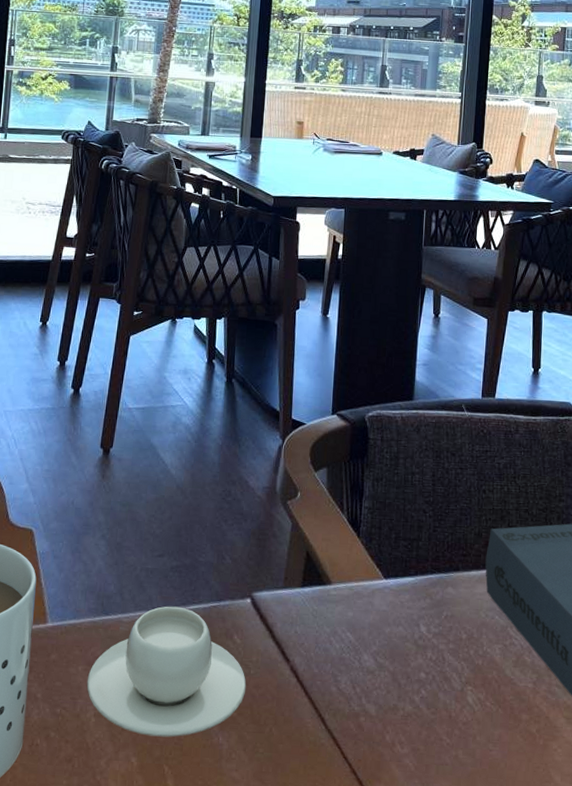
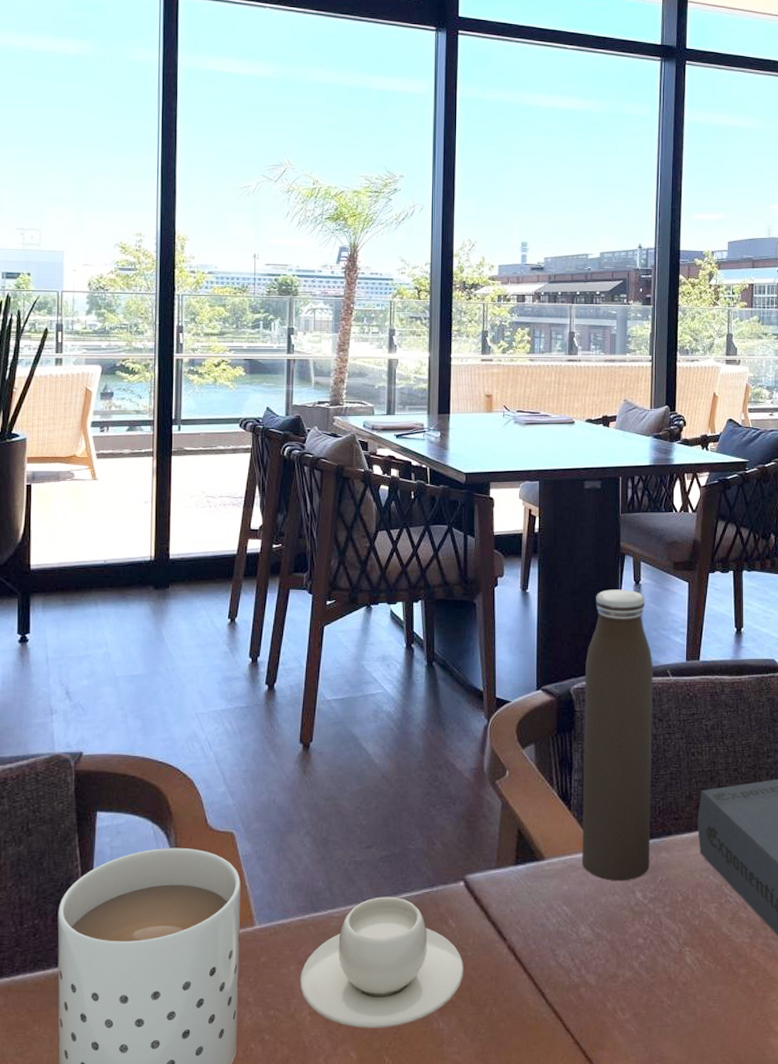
water bottle: none [368,320,449,614] -> present [582,589,653,882]

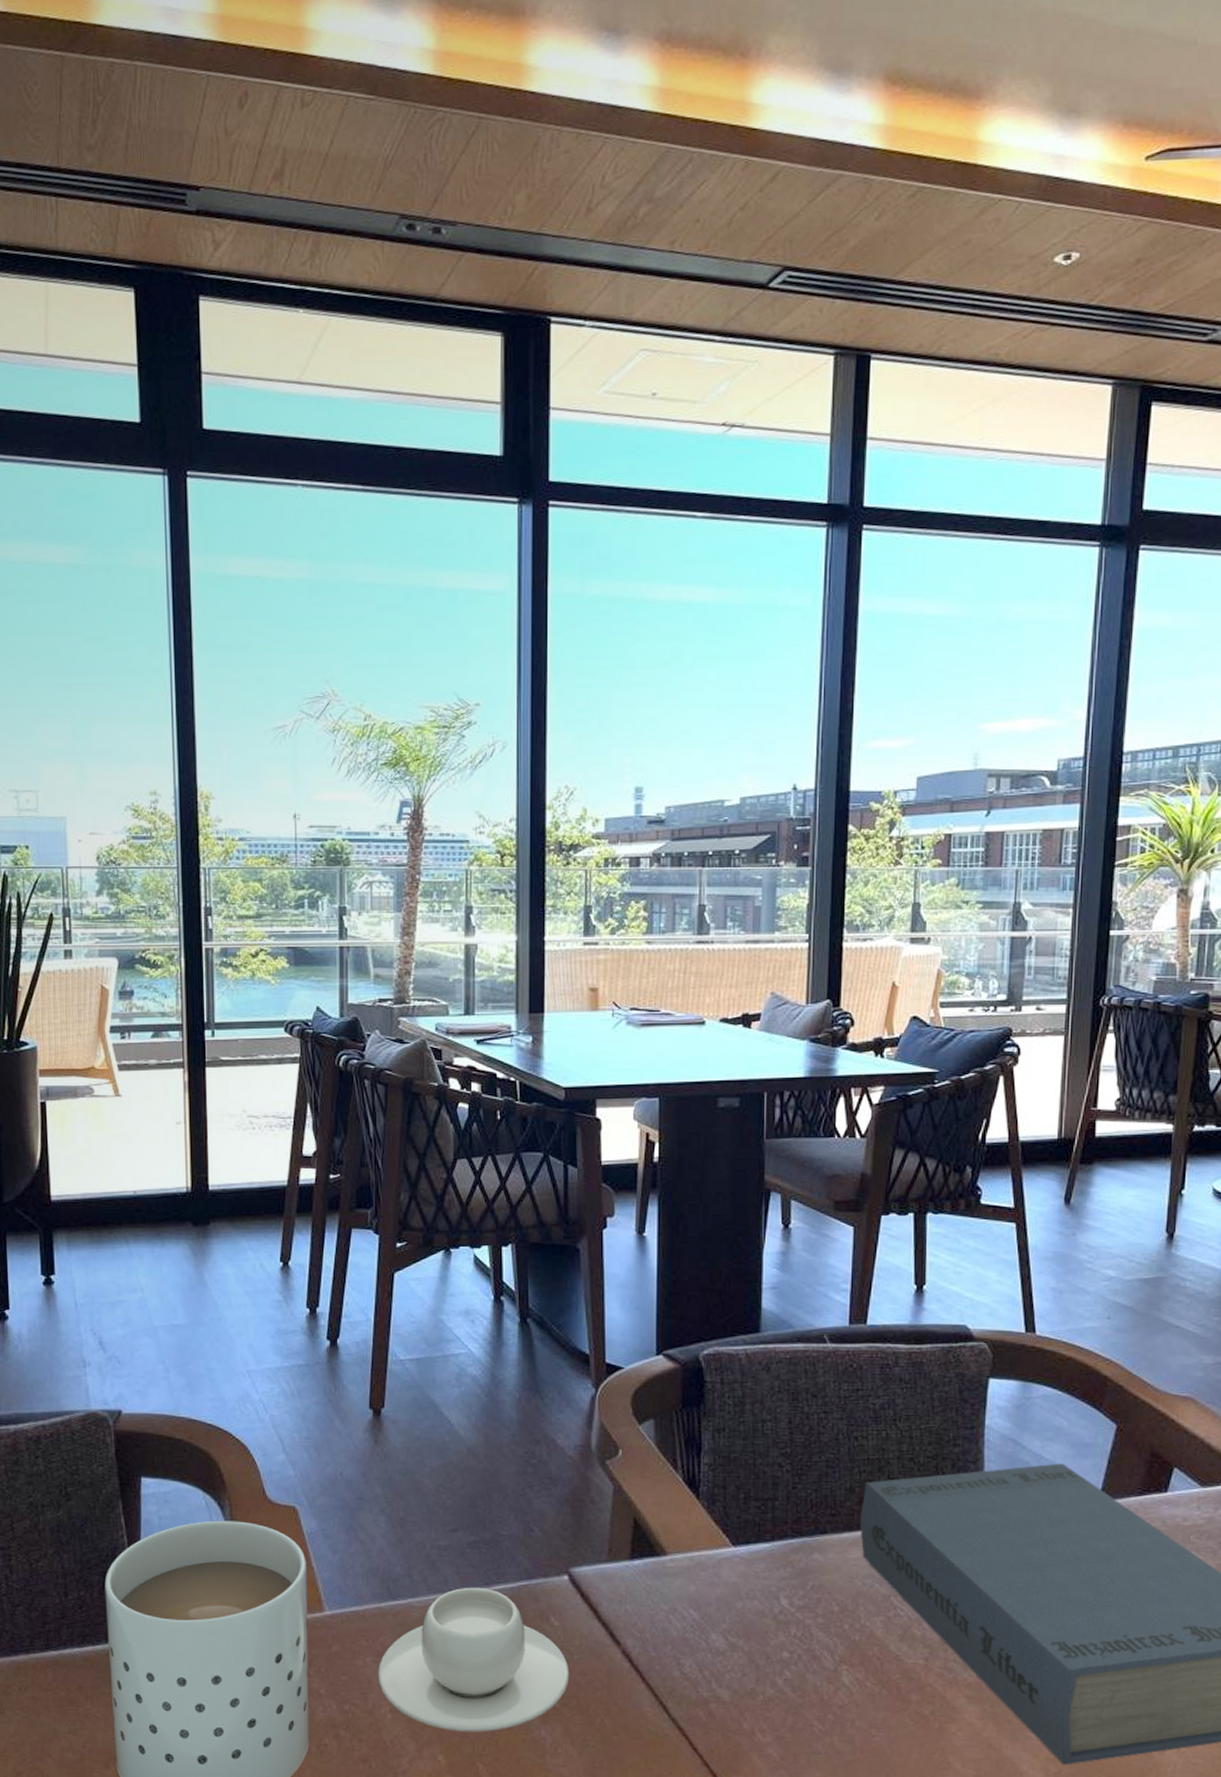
water bottle: present [582,589,653,882] -> none [713,1234,806,1585]

